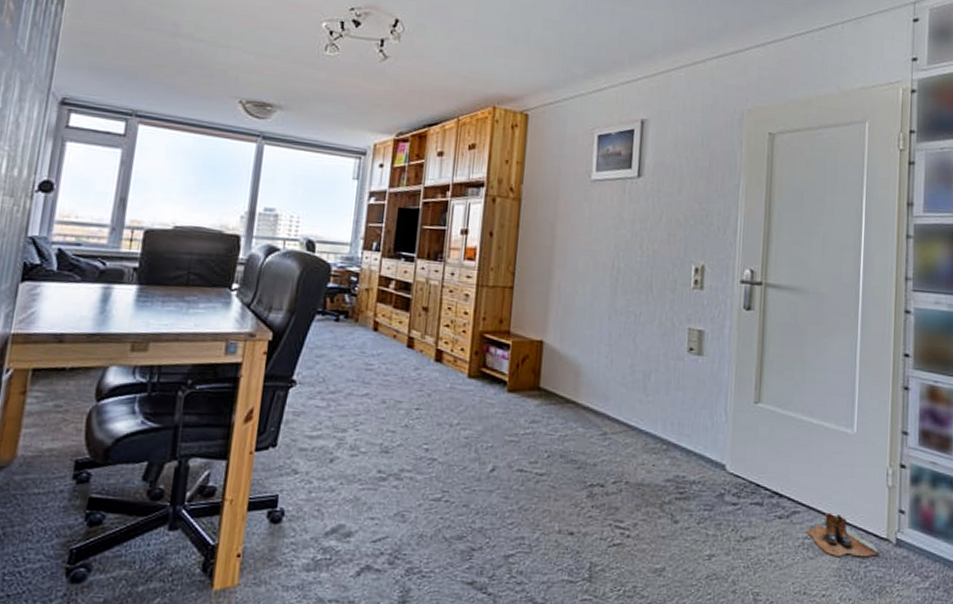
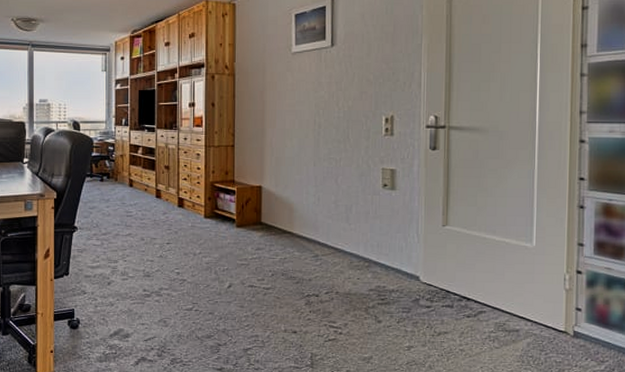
boots: present [805,512,879,558] -> none [491,311,558,347]

